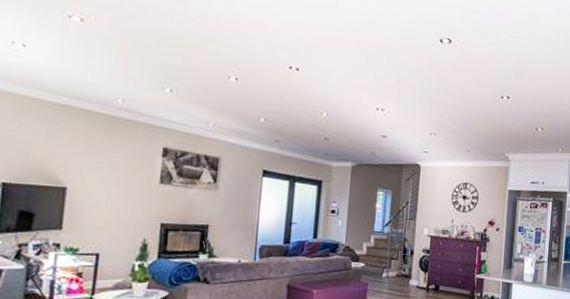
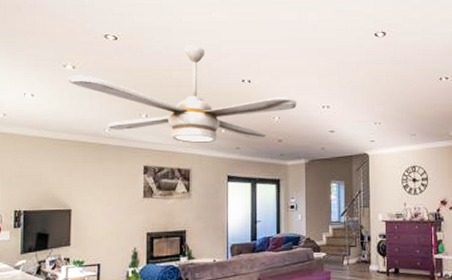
ceiling fan: none [73,17,349,135] -> present [68,45,297,143]

